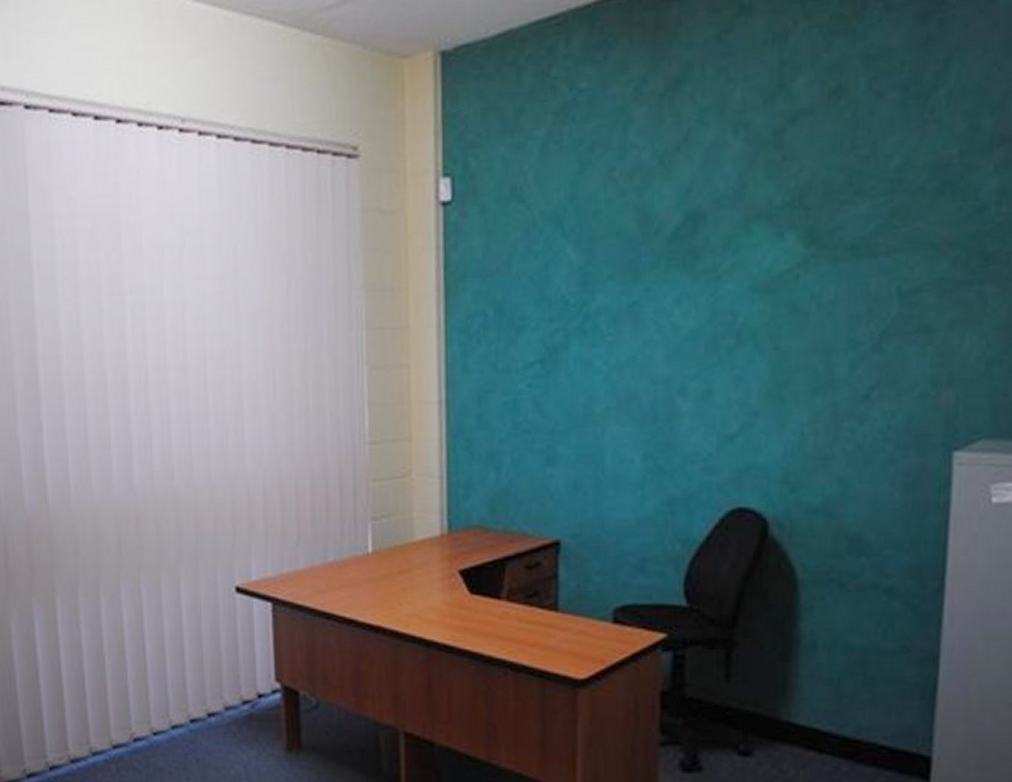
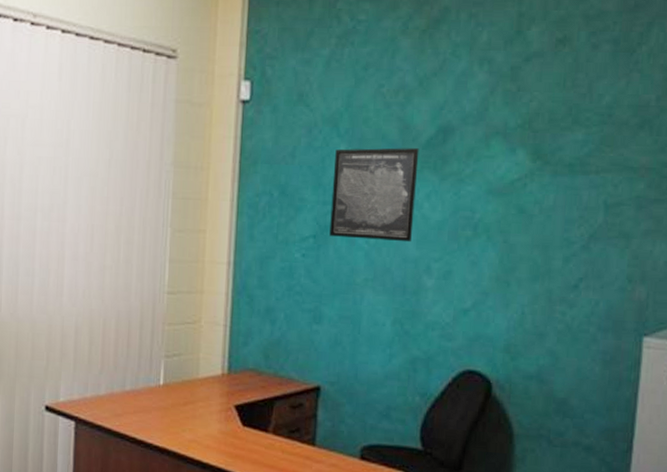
wall art: none [559,243,664,360] -> present [329,148,419,243]

